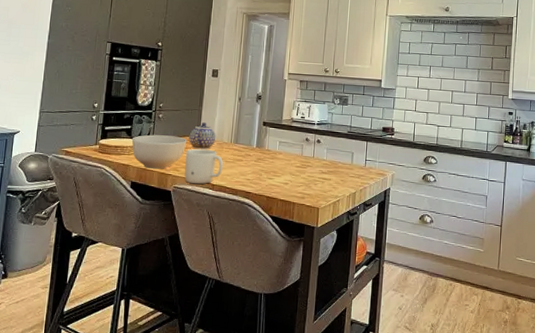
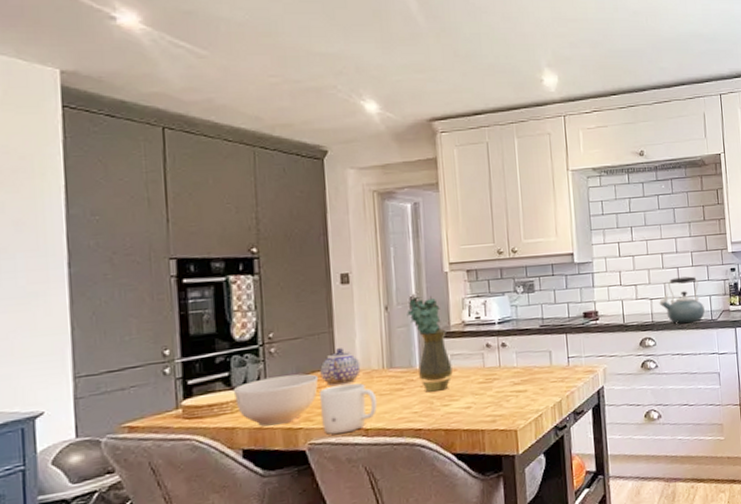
vase: none [253,92,279,167] -> present [407,295,453,392]
kettle: none [444,112,482,150] -> present [659,276,705,324]

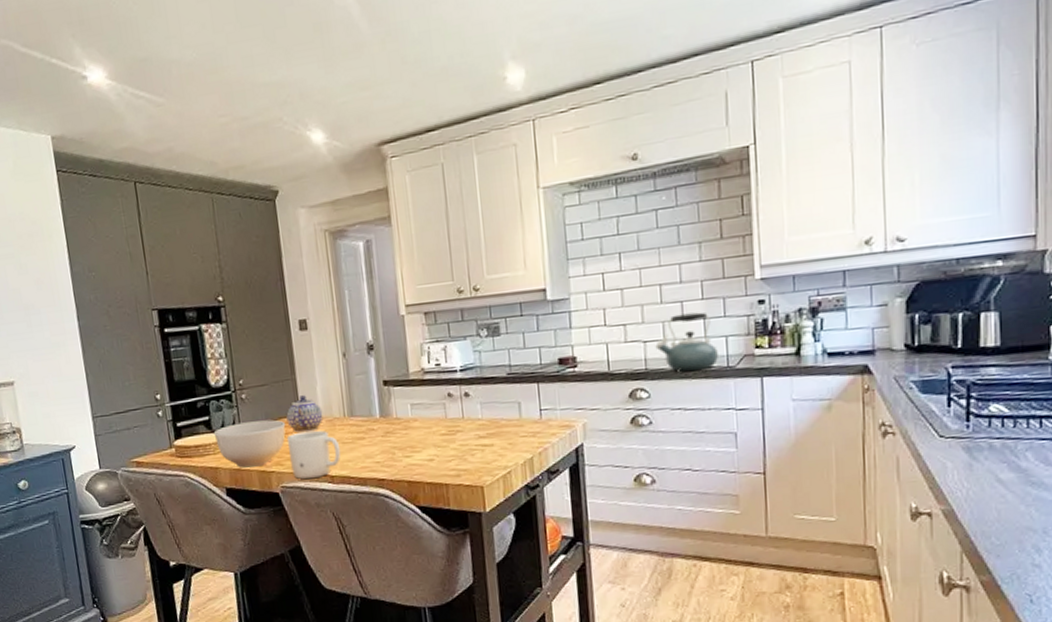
vase: present [407,295,453,392] -> none [364,341,414,442]

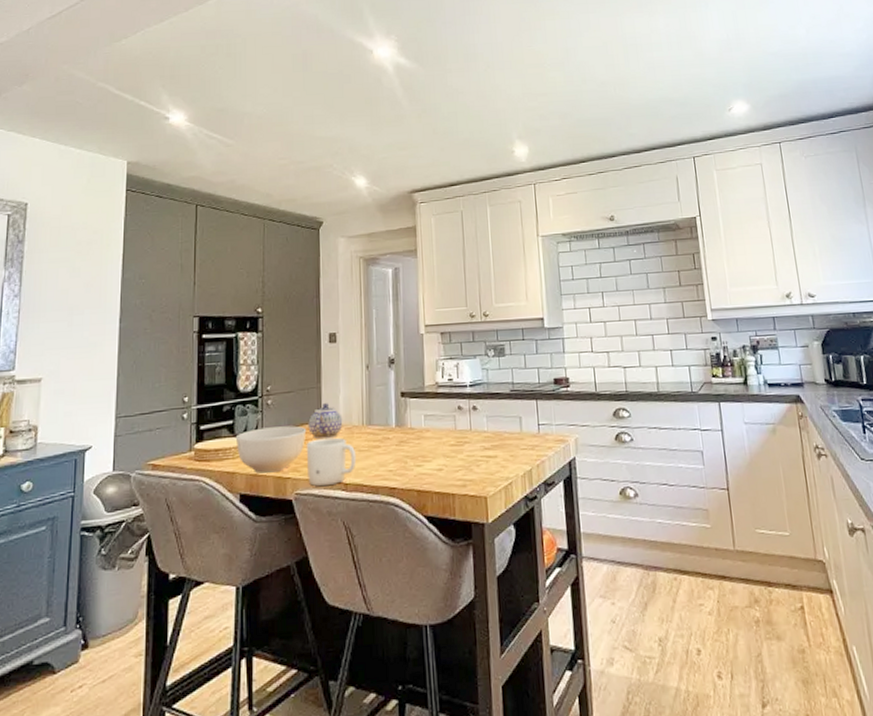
kettle: present [655,312,718,372] -> none [633,344,684,394]

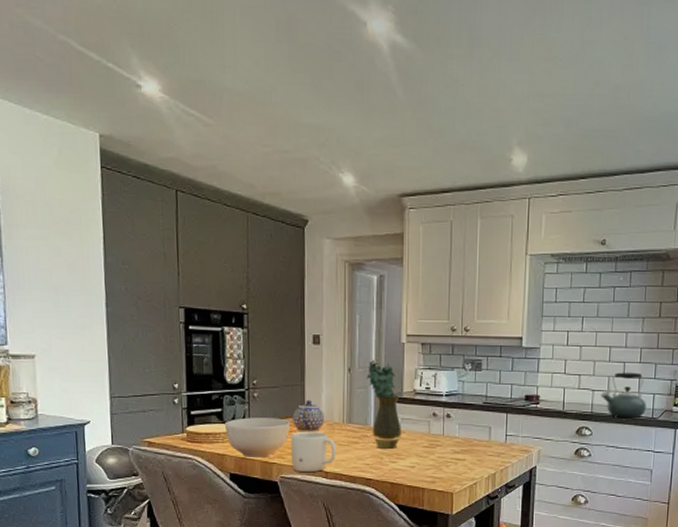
vase: none [385,355,426,451] -> present [366,361,401,449]
kettle: none [633,344,684,394] -> present [601,372,646,417]

